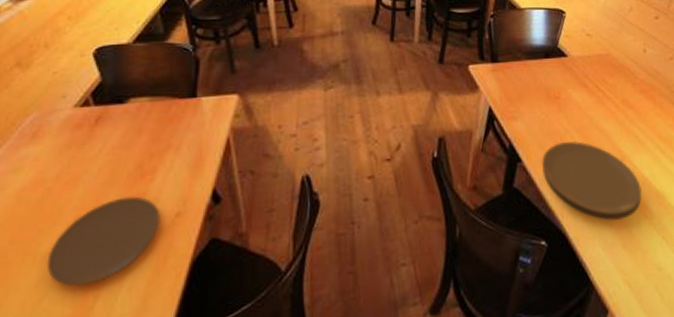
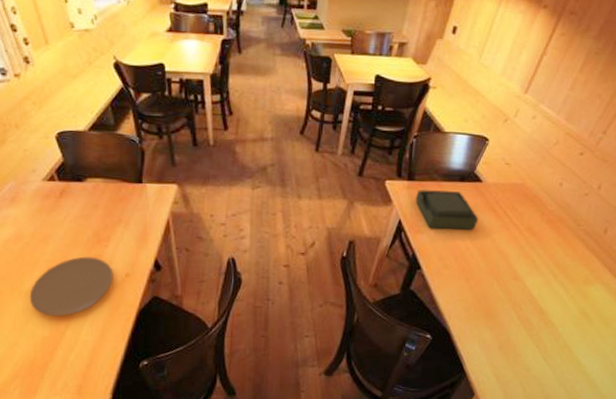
napkin holder: none [502,69,572,113] -> present [415,189,479,230]
plate: present [542,140,643,221] -> none [439,257,527,328]

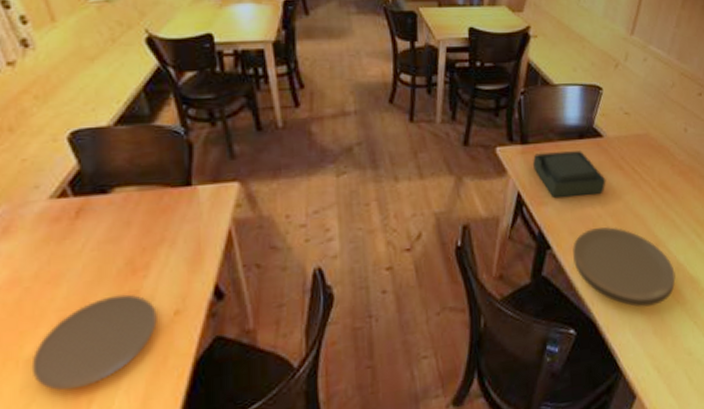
plate: none [439,257,527,328] -> present [573,226,676,307]

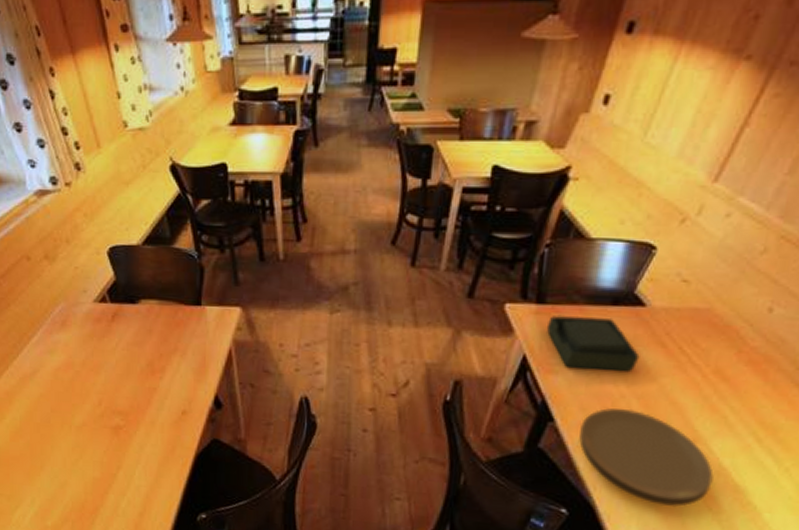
plate: present [31,294,157,392] -> none [80,389,169,457]

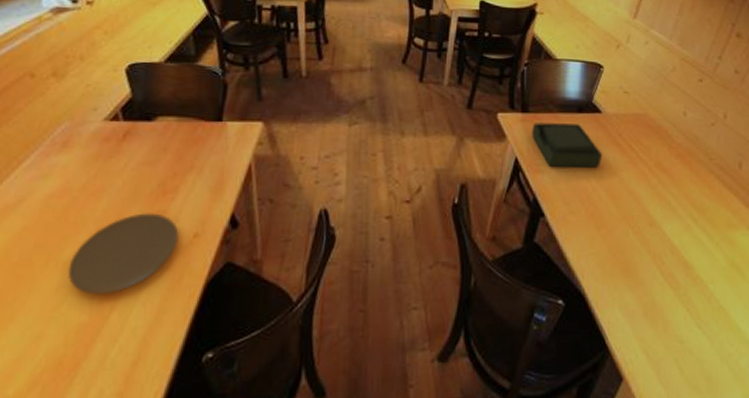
plate: none [80,389,169,457] -> present [67,213,179,295]
plate: present [579,408,714,508] -> none [566,200,669,288]

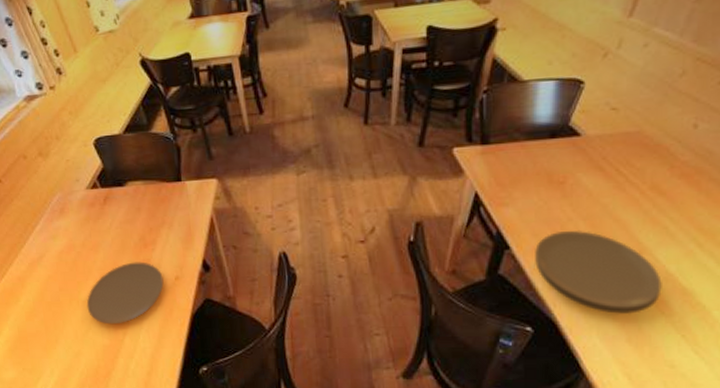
napkin holder: present [531,121,603,168] -> none [493,151,581,199]
plate: none [566,200,669,288] -> present [535,229,662,315]

